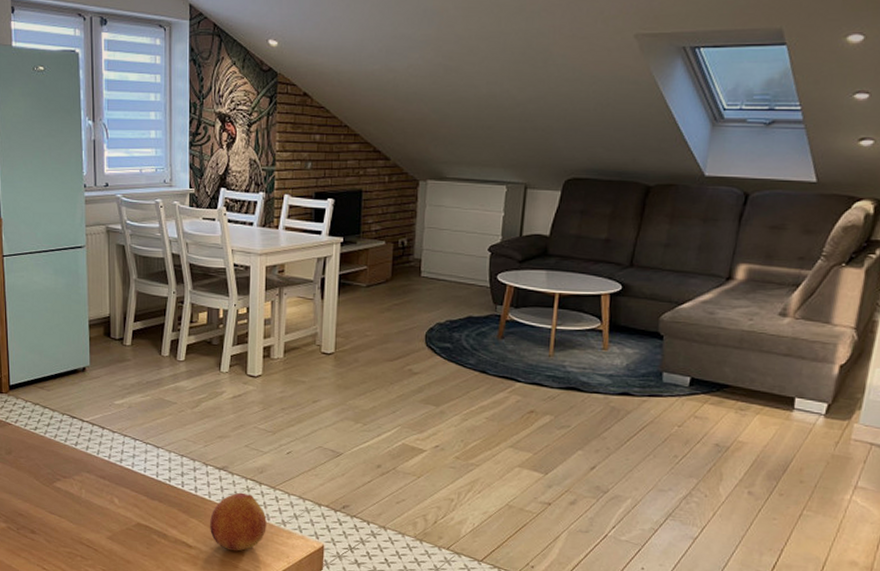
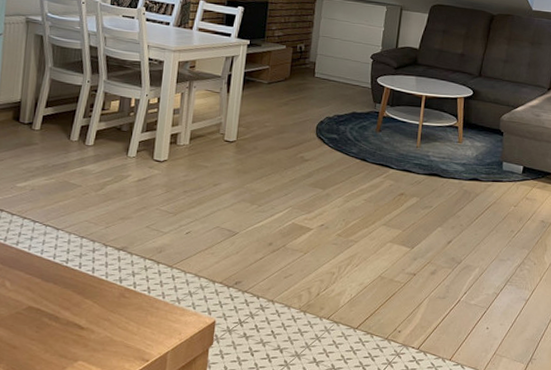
fruit: present [210,492,267,551] -> none [104,272,162,331]

